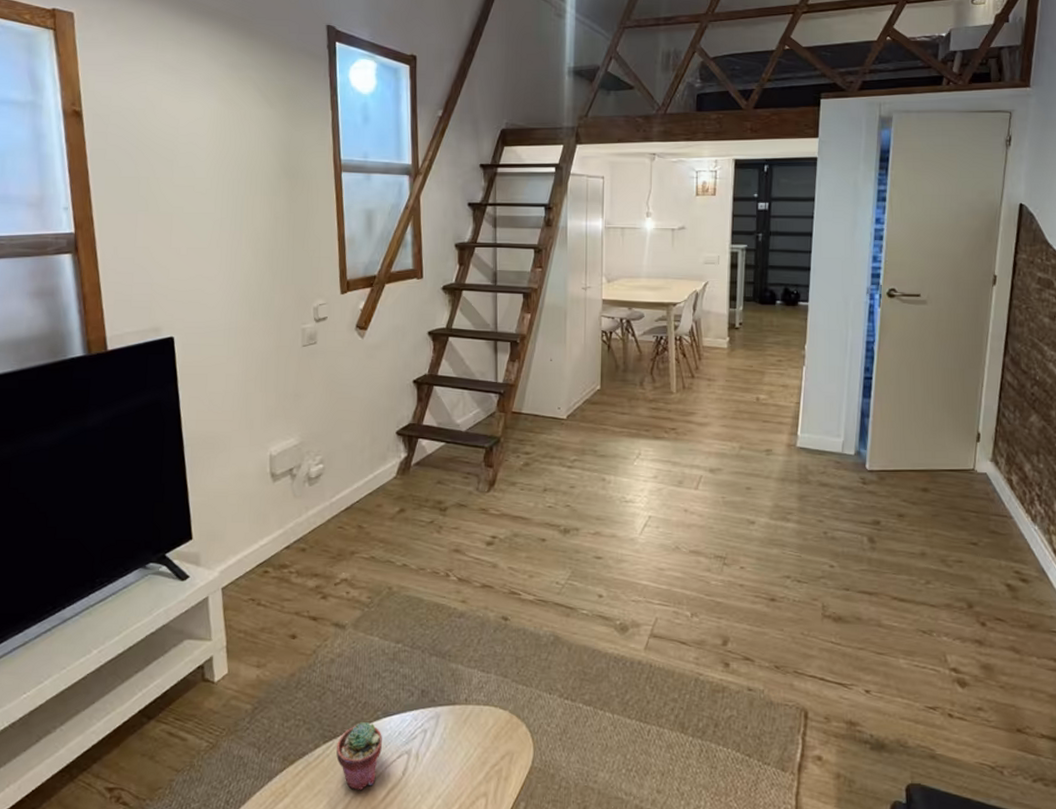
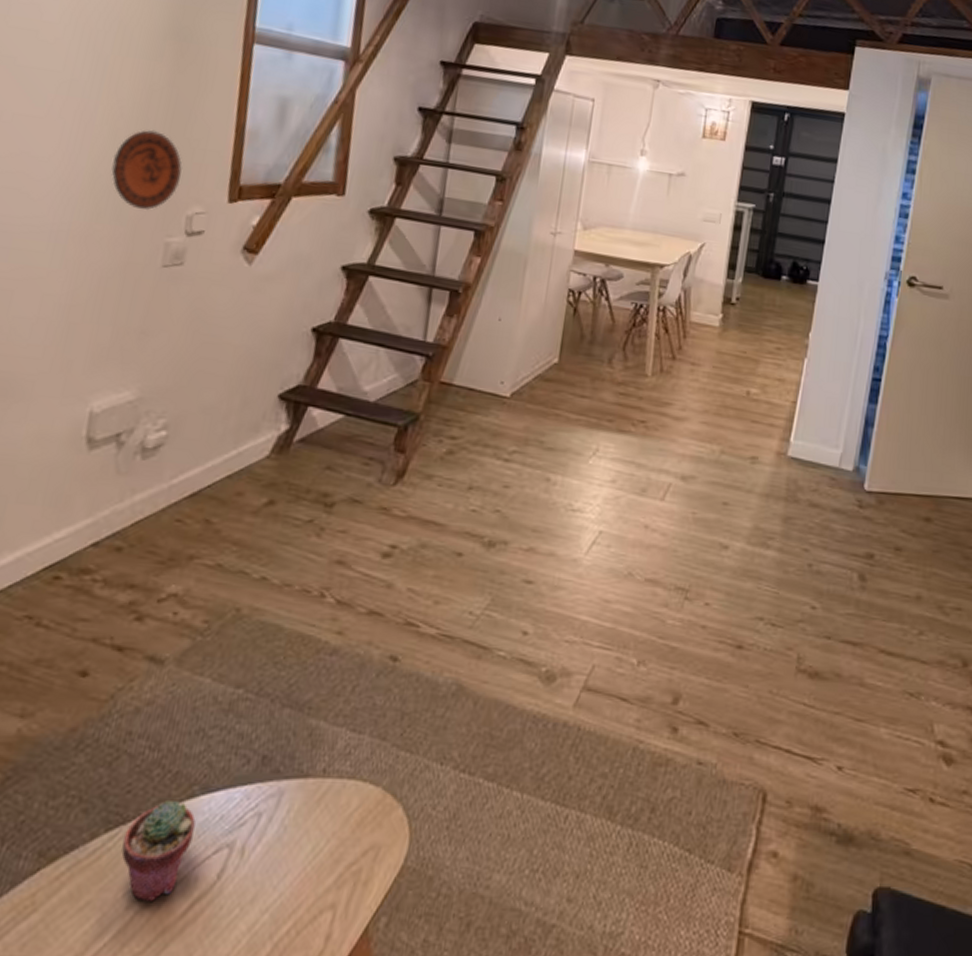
decorative plate: none [257,247,306,307] -> present [111,129,182,211]

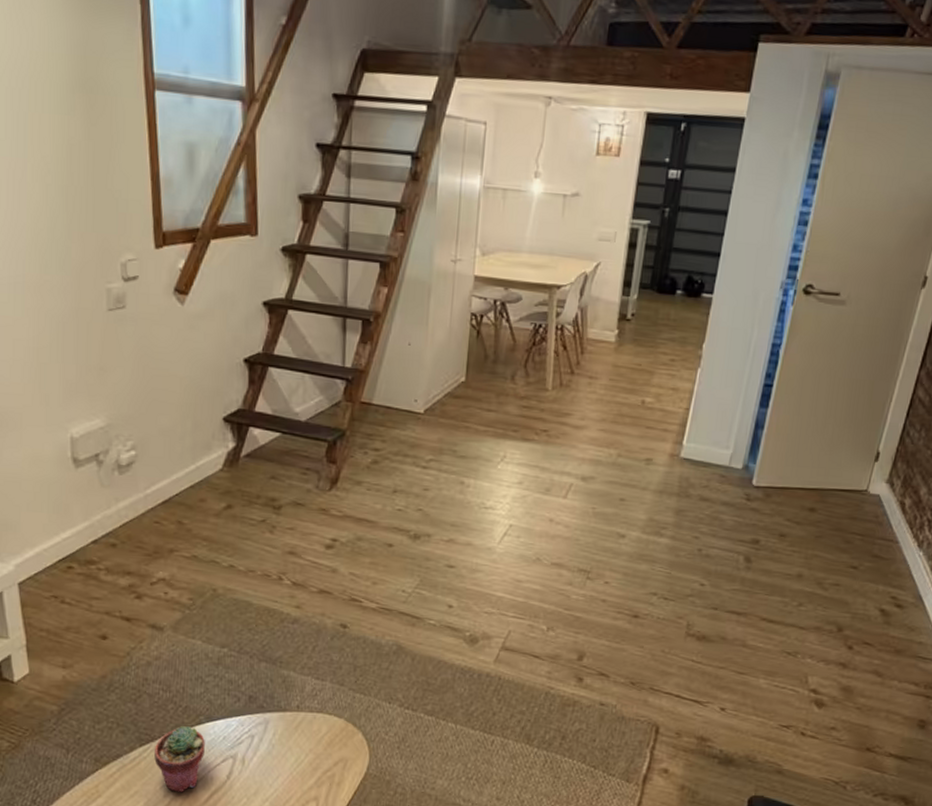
decorative plate: present [111,129,182,211] -> none [48,183,110,260]

